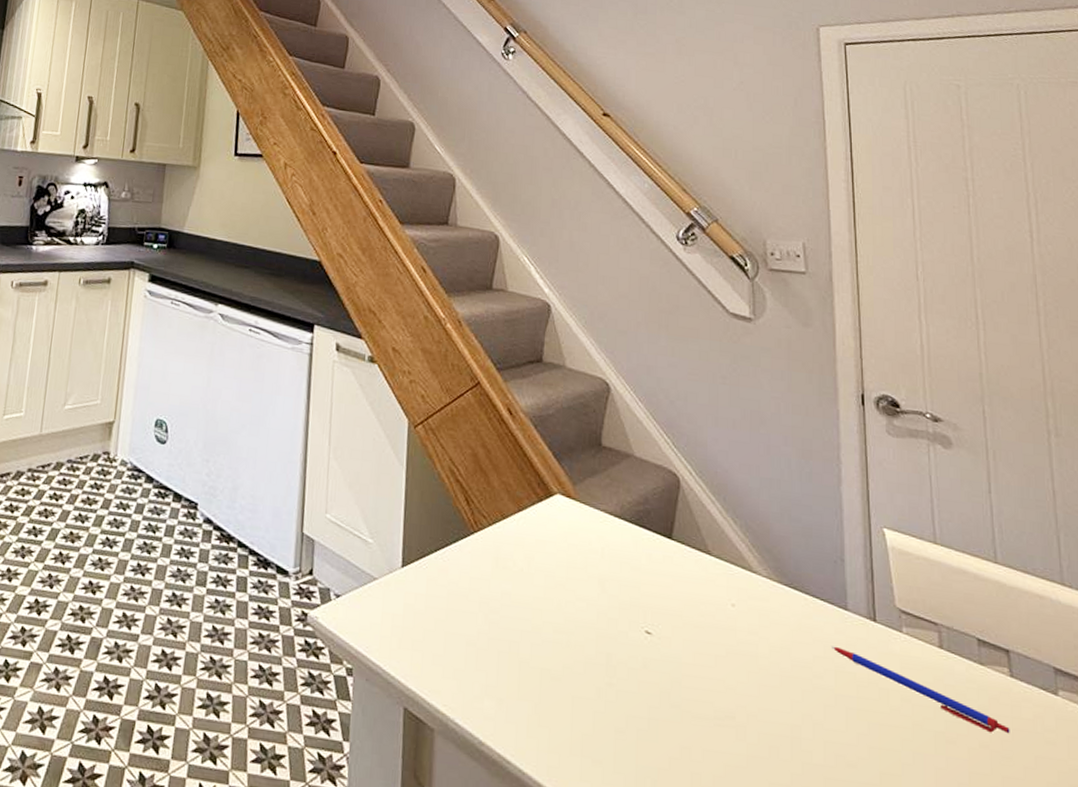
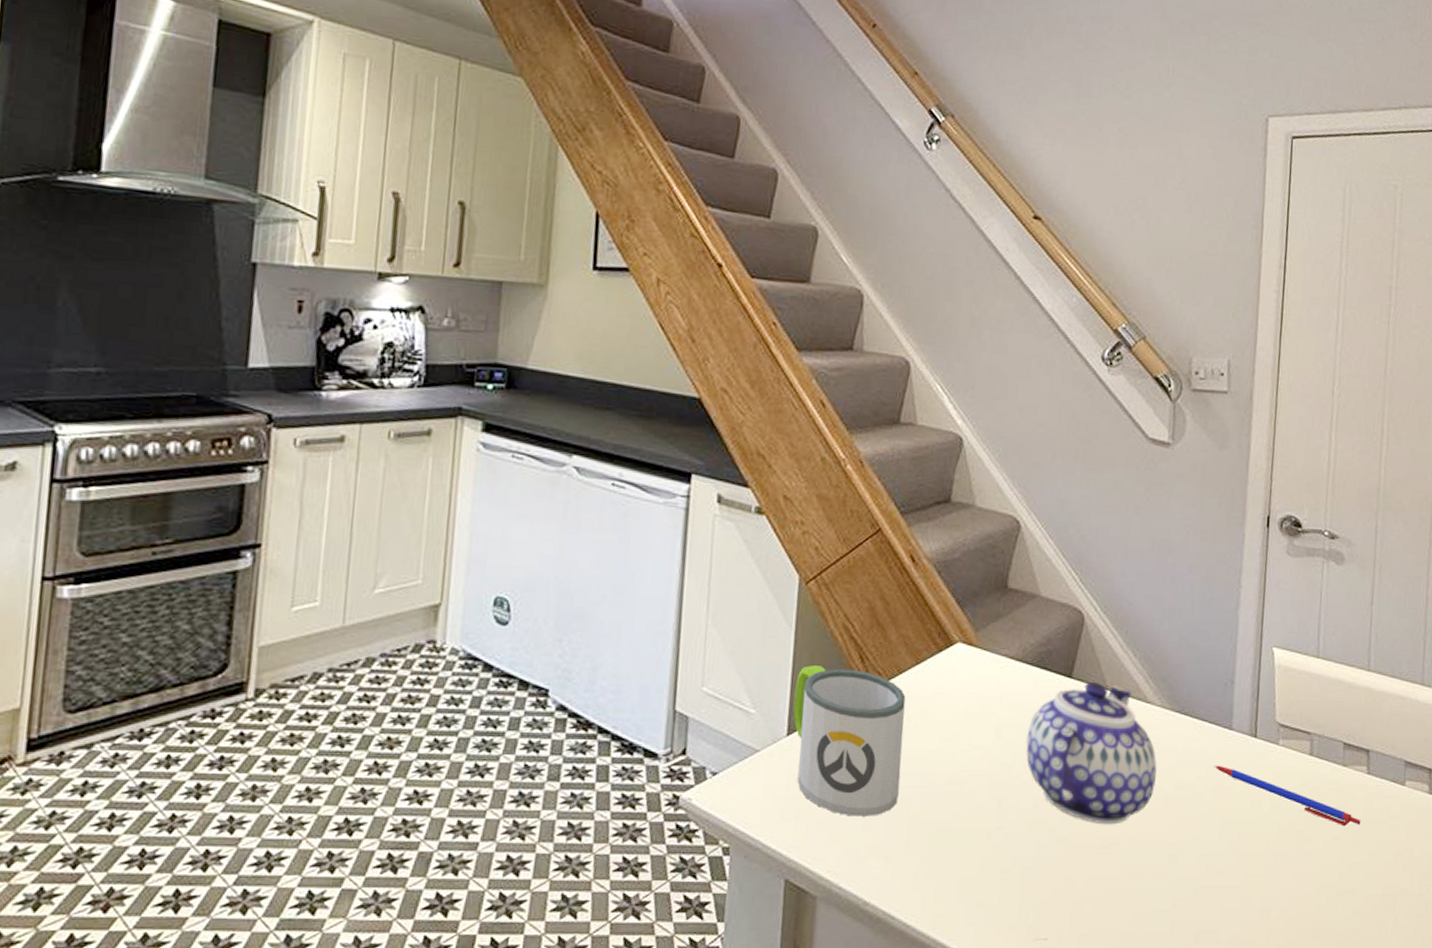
mug: none [406,503,510,656] -> present [793,665,906,817]
teapot: none [631,545,769,696] -> present [1026,682,1157,825]

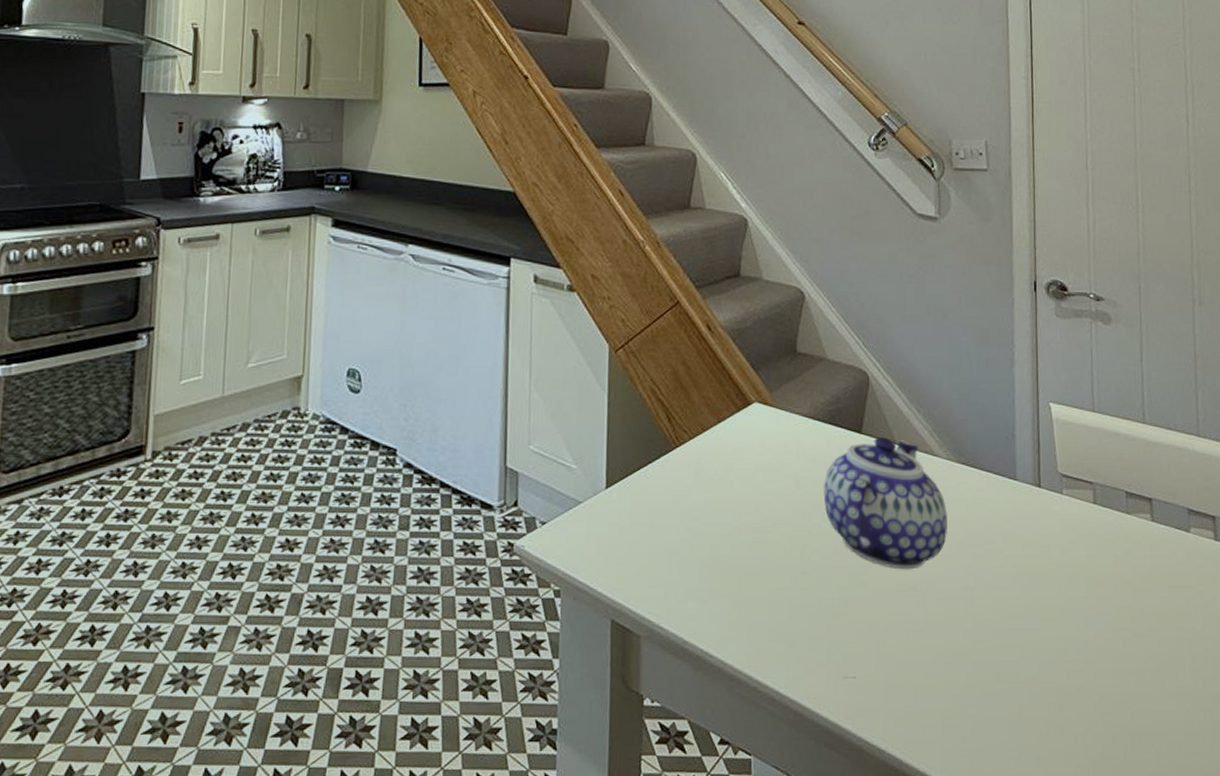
mug: present [793,665,906,817] -> none [610,425,711,562]
pen: present [1214,765,1361,827] -> none [1002,513,1149,572]

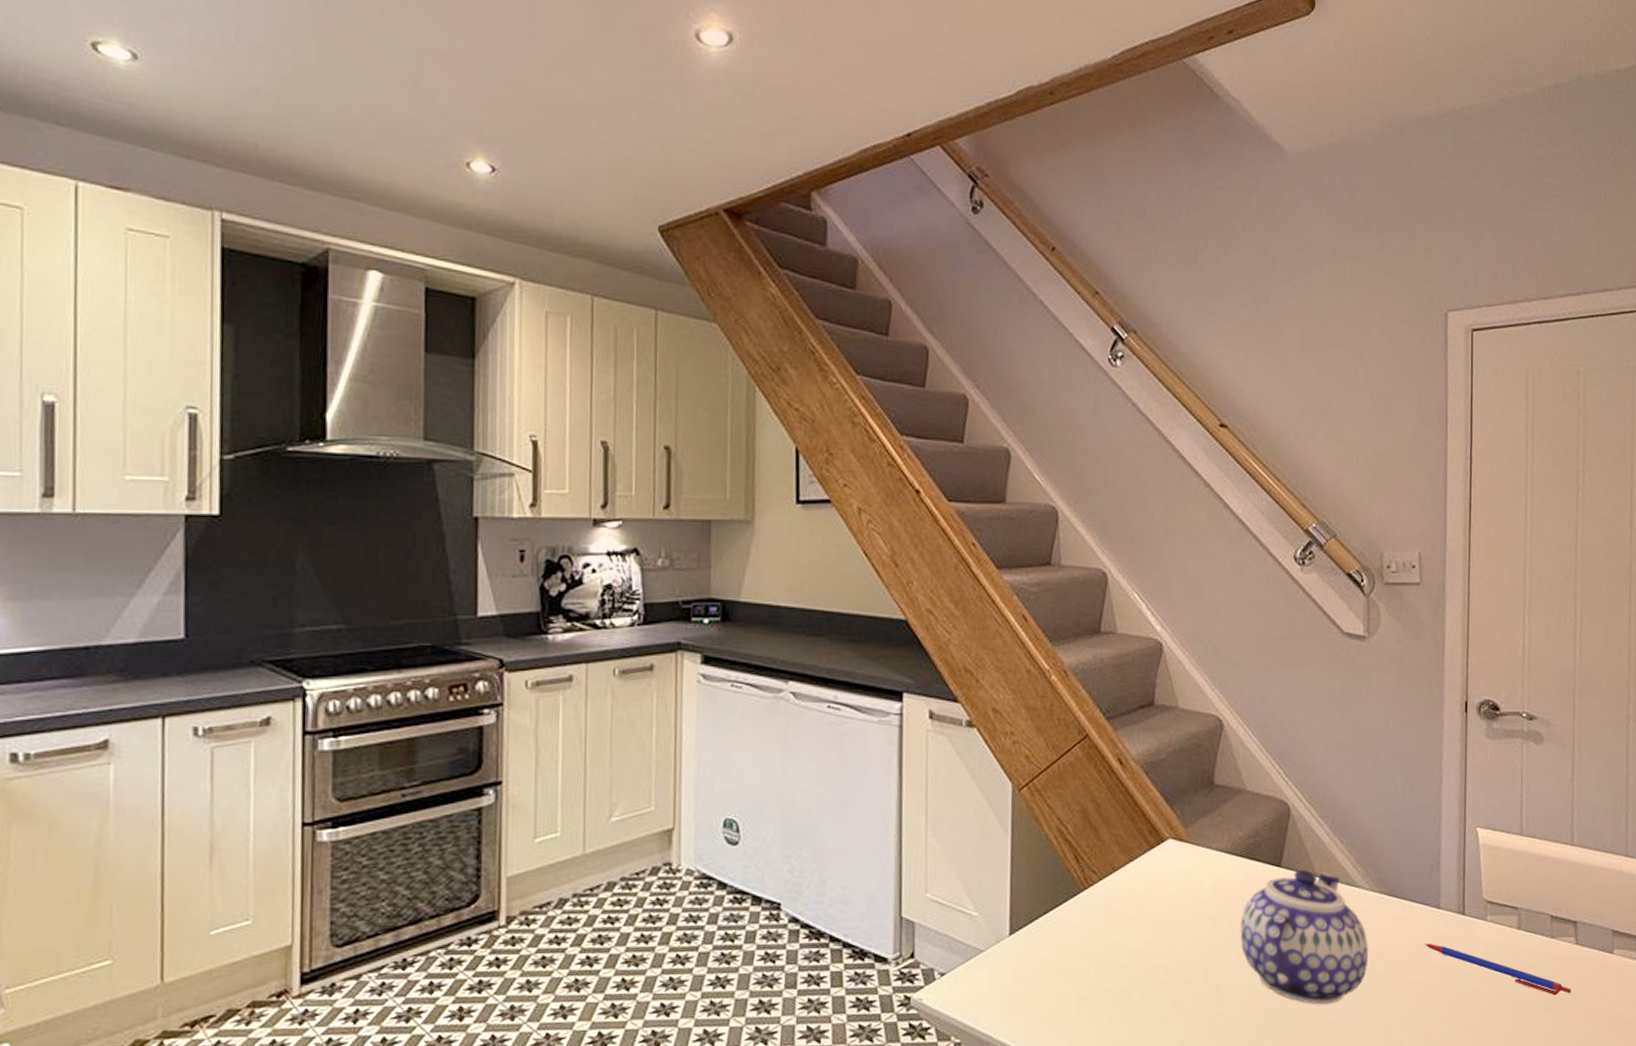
pen: none [1002,513,1149,572] -> present [1424,943,1571,996]

